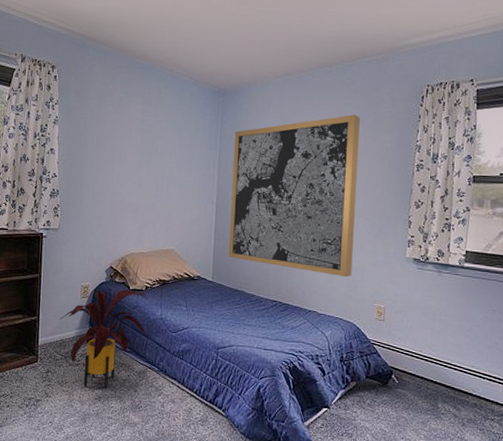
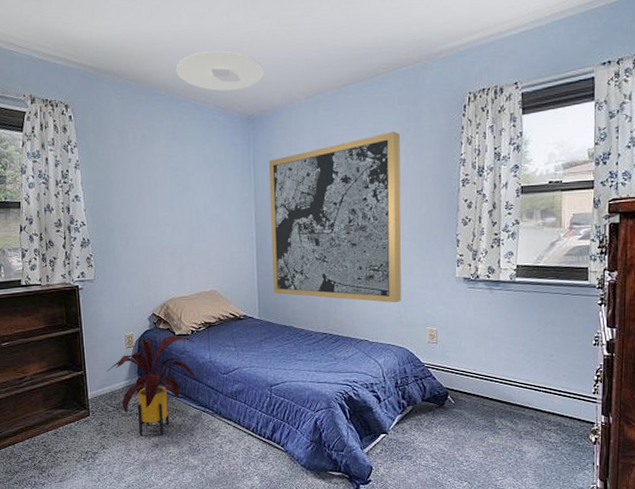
ceiling light: none [157,29,238,66] -> present [176,50,265,91]

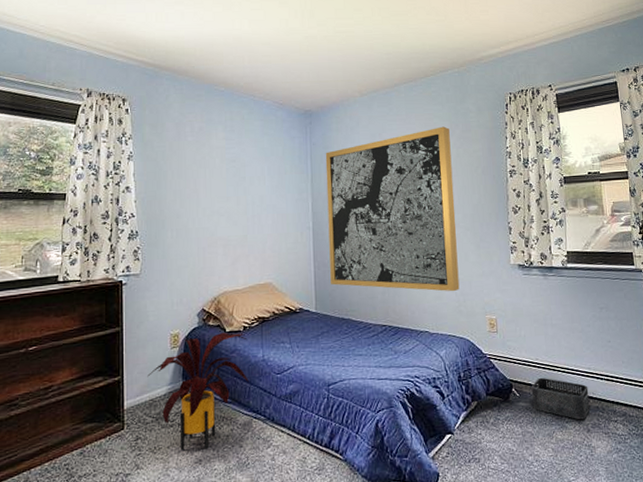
ceiling light: present [176,50,265,91] -> none [236,52,321,89]
storage bin: none [467,387,525,427] -> present [531,377,590,420]

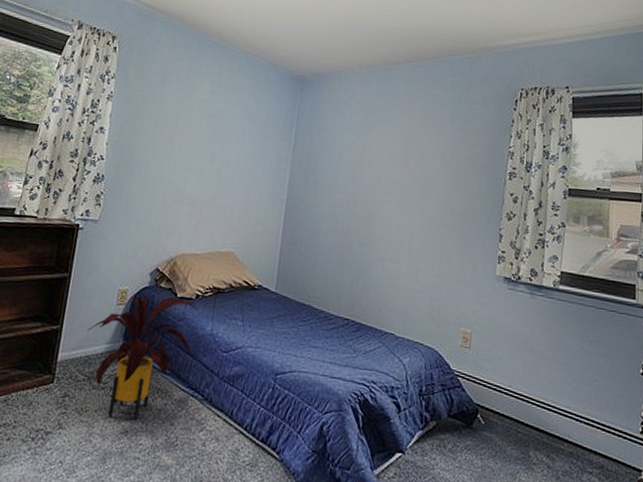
wall art: present [325,126,460,292] -> none [296,113,450,295]
storage bin: present [531,377,590,420] -> none [498,407,564,465]

